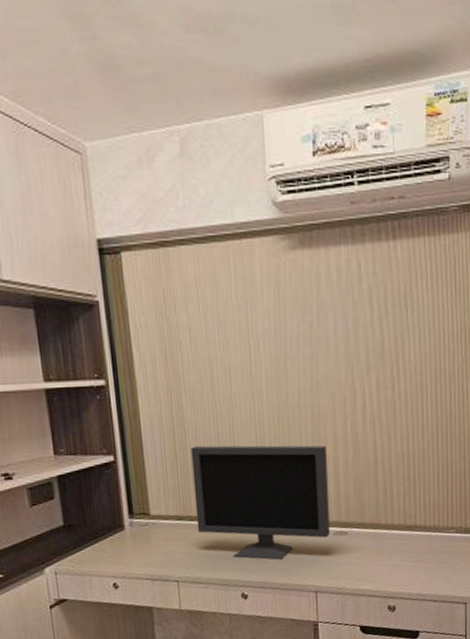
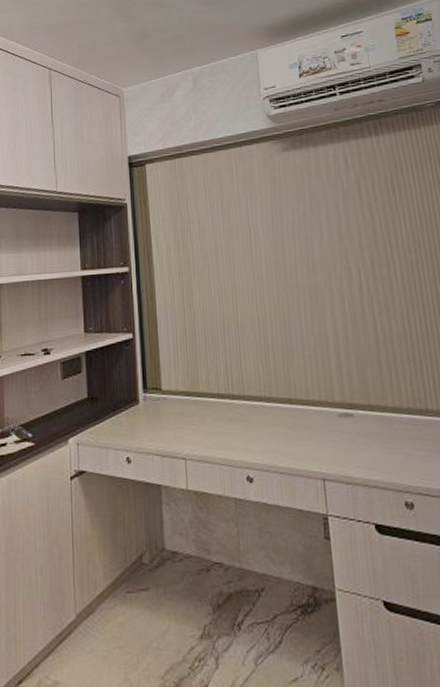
monitor: present [190,445,330,560] -> none [198,323,334,442]

